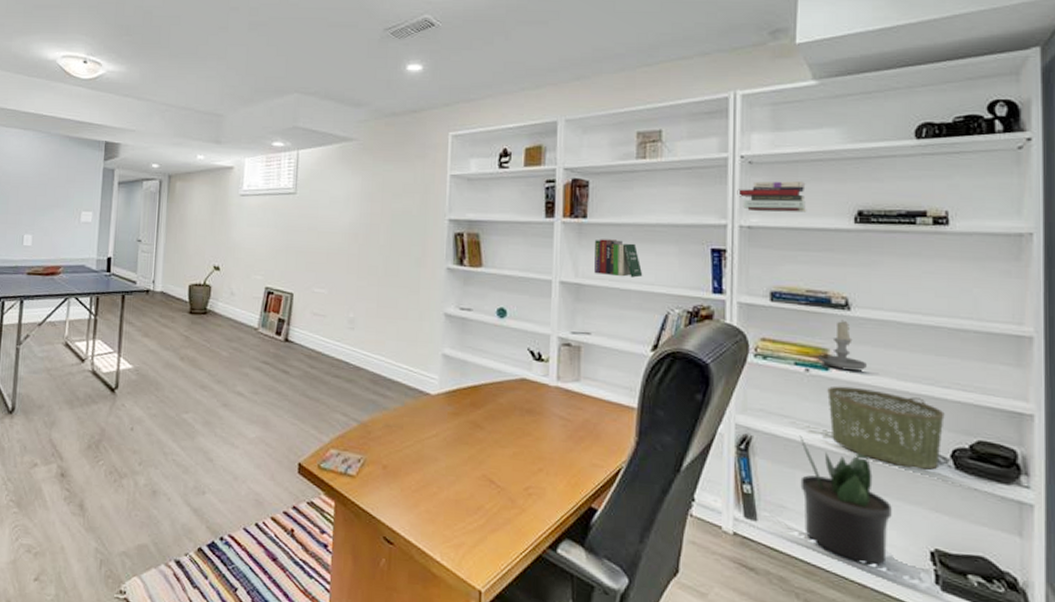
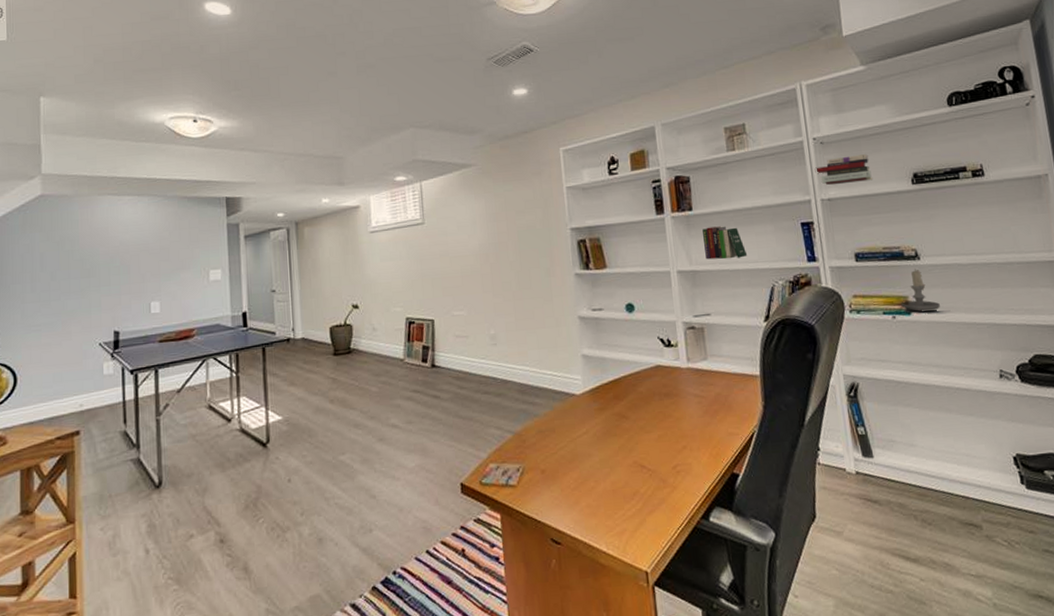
planter: present [799,435,892,564] -> none [896,375,981,477]
basket: present [827,386,945,470] -> none [912,325,1008,388]

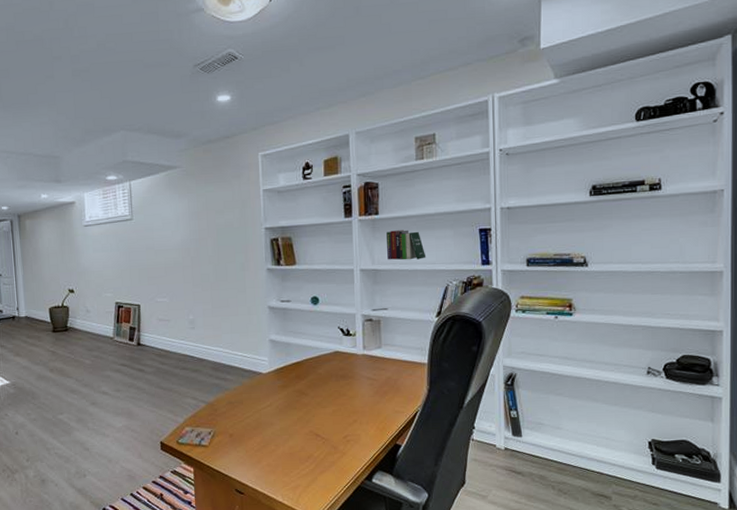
books: present [814,154,873,186] -> none [498,166,553,195]
candle: present [901,269,940,312] -> none [564,274,601,314]

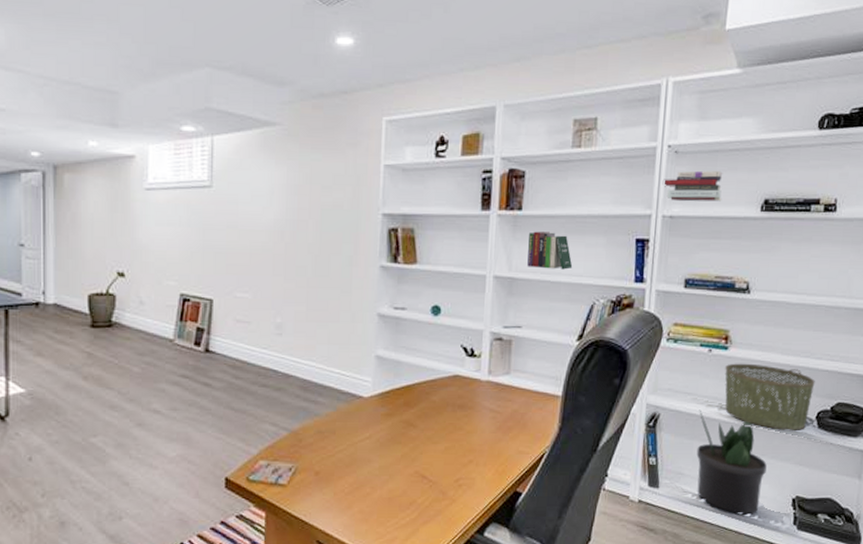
books: none [498,166,553,195] -> present [662,170,723,202]
planter: none [551,368,621,457] -> present [696,409,767,514]
basket: none [572,326,658,382] -> present [725,363,815,430]

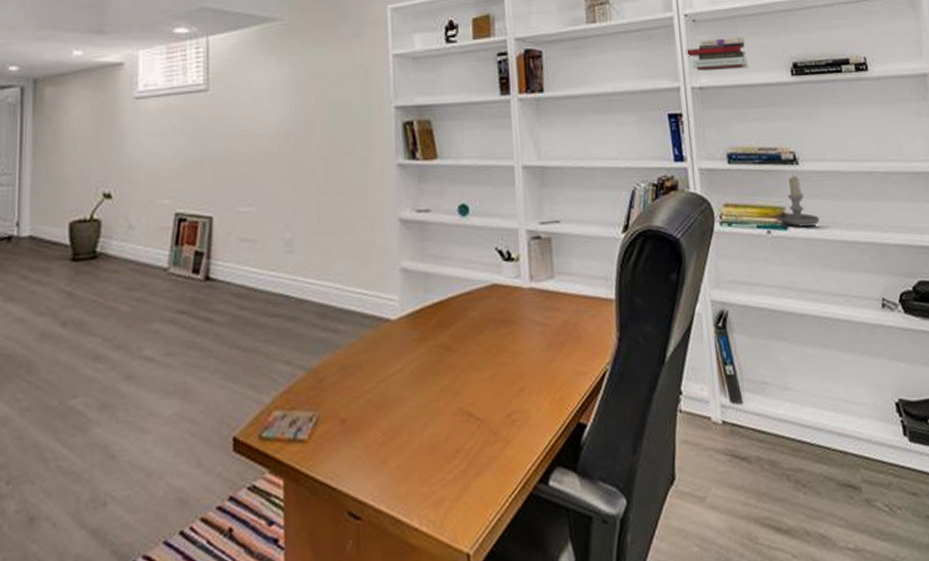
books: present [527,231,573,270] -> none [554,113,606,154]
planter: present [696,409,767,514] -> none [770,302,861,428]
candle: none [720,302,759,349] -> present [777,175,819,227]
basket: present [725,363,815,430] -> none [789,243,891,319]

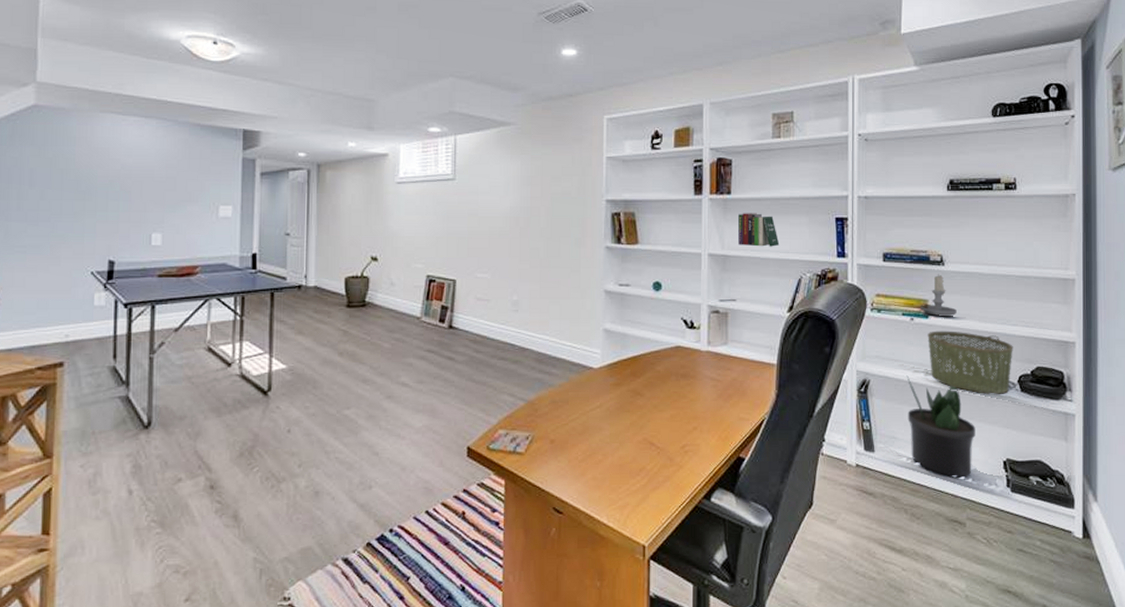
books: none [554,113,606,154] -> present [738,213,780,247]
books: present [685,37,750,72] -> none [856,156,911,184]
planter: none [770,302,861,428] -> present [906,375,975,477]
basket: none [789,243,891,319] -> present [927,330,1013,394]

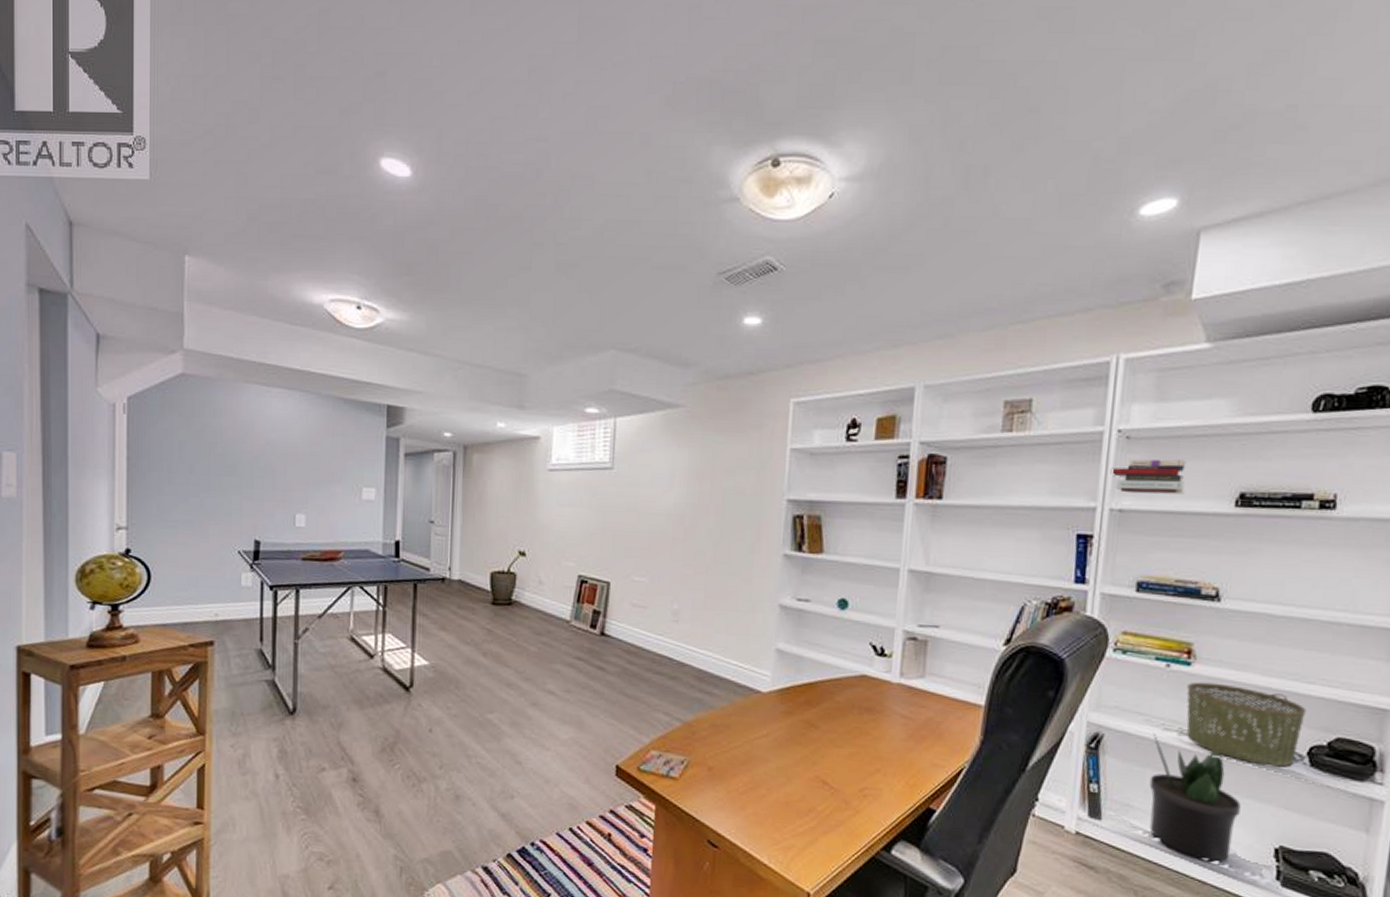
books: present [738,213,780,247] -> none [947,522,1001,566]
books: none [856,156,911,184] -> present [1110,459,1187,495]
candle: present [920,274,957,317] -> none [1181,612,1231,666]

